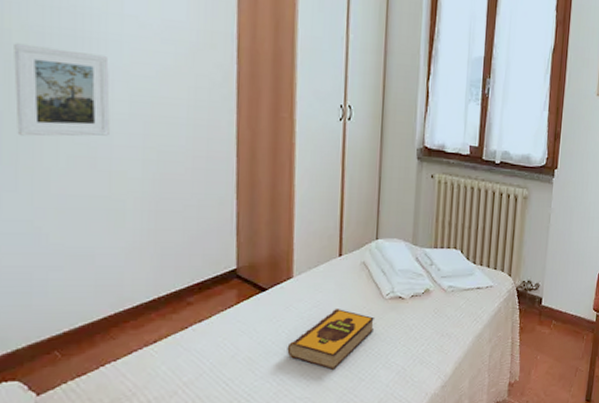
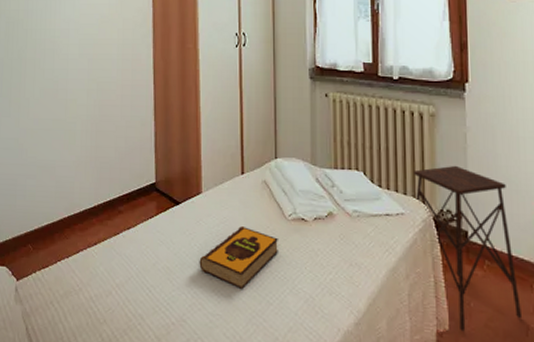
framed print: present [14,43,110,137] -> none [11,9,67,75]
side table: none [504,242,575,380] -> present [414,165,523,332]

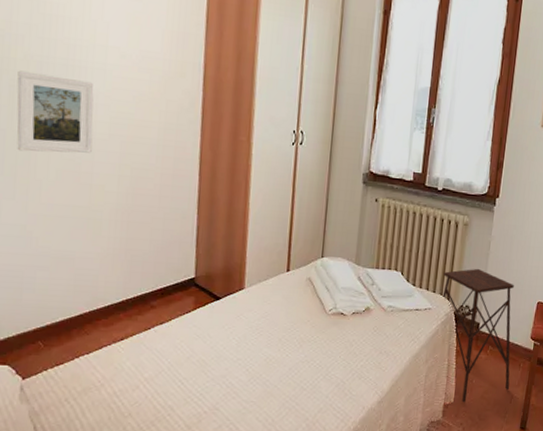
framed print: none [11,9,67,75] -> present [17,70,94,153]
hardback book: present [199,226,278,289] -> none [236,320,317,377]

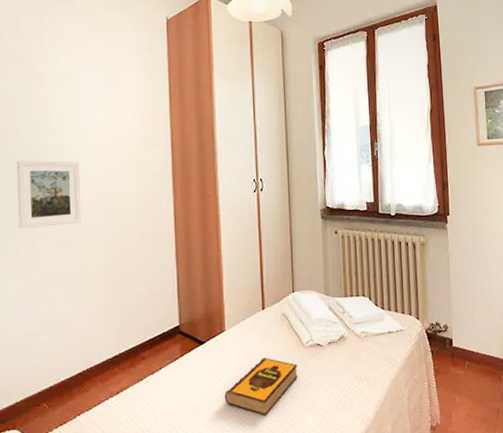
hardback book: none [236,320,317,377] -> present [224,358,298,416]
side table: present [442,268,514,403] -> none [409,285,494,423]

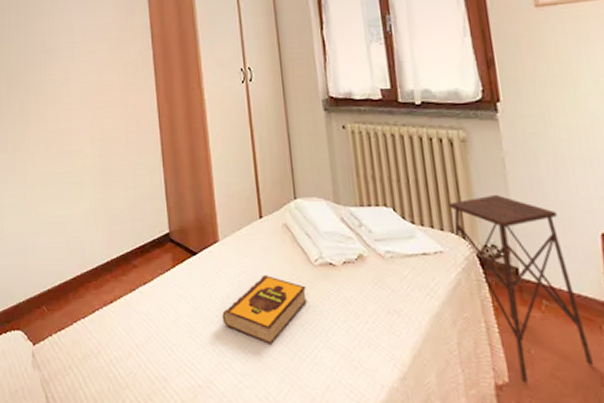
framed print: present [16,160,81,229] -> none [11,60,69,130]
side table: none [409,285,494,423] -> present [449,194,595,384]

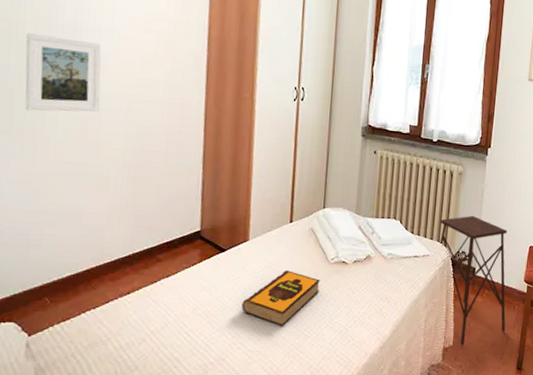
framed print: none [11,60,69,130] -> present [25,33,102,112]

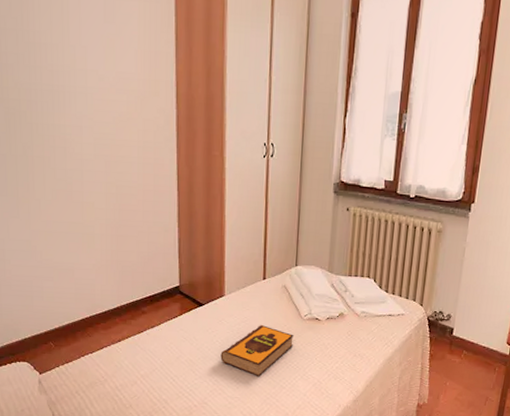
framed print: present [25,33,102,112] -> none [11,98,80,174]
side table: present [440,215,507,346] -> none [415,274,490,404]

